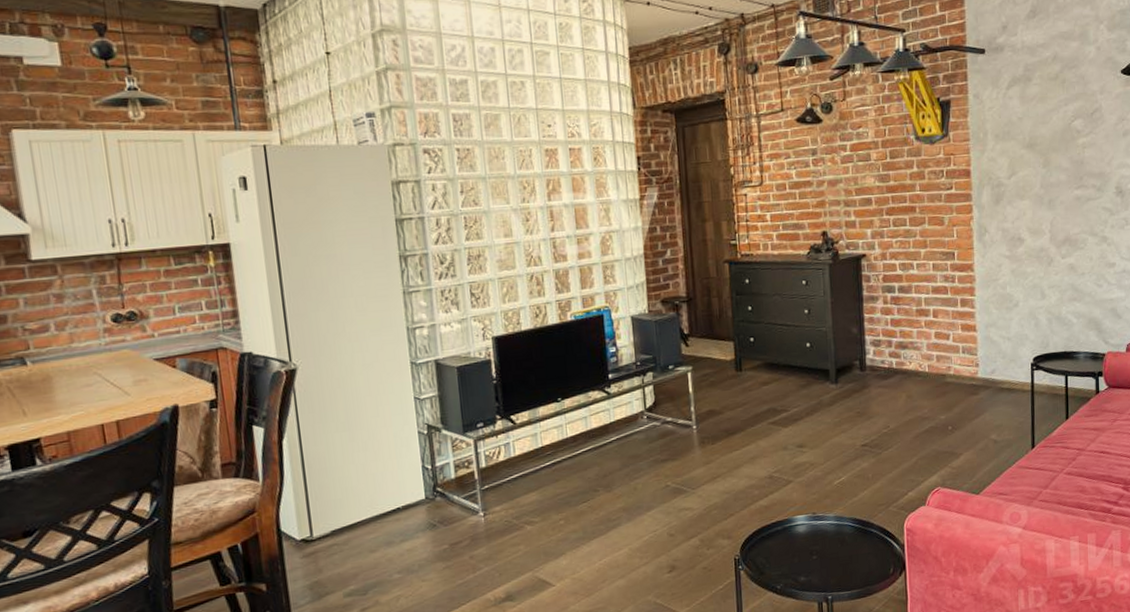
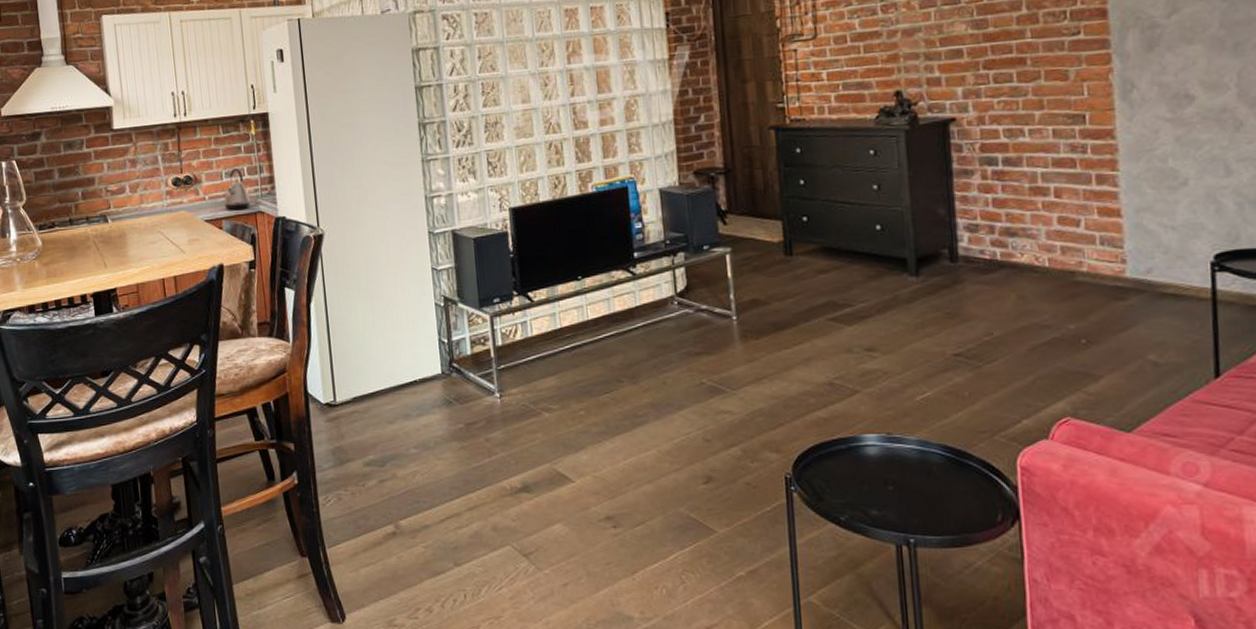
kettle: none [177,302,211,348] -> present [223,168,251,211]

